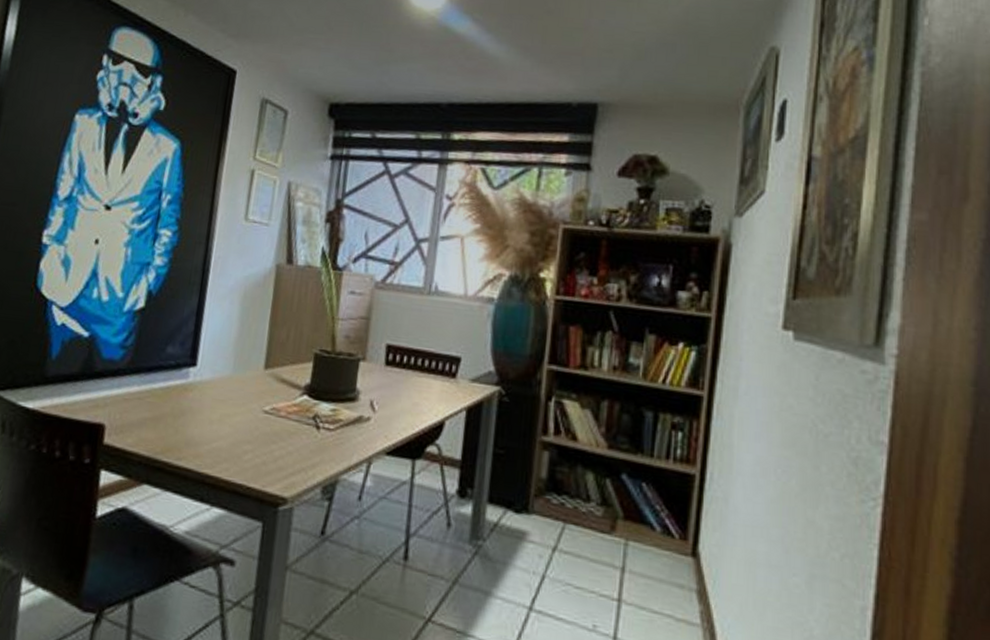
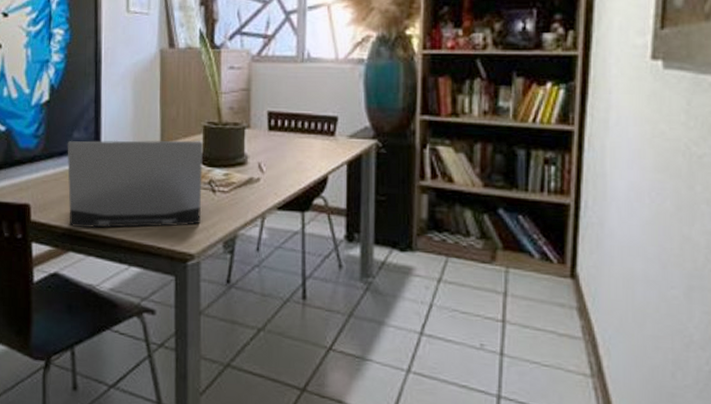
laptop computer: none [148,356,312,465] -> present [67,140,204,228]

